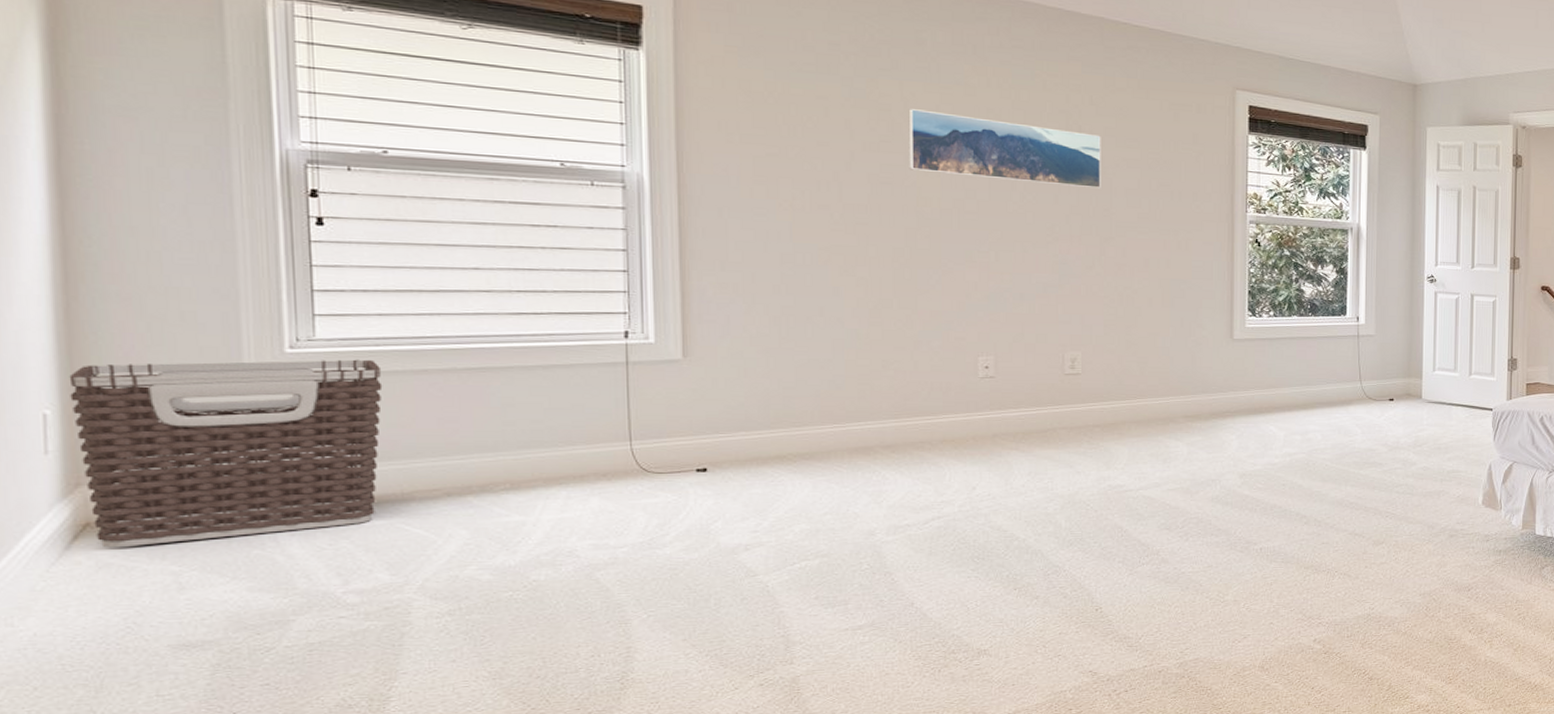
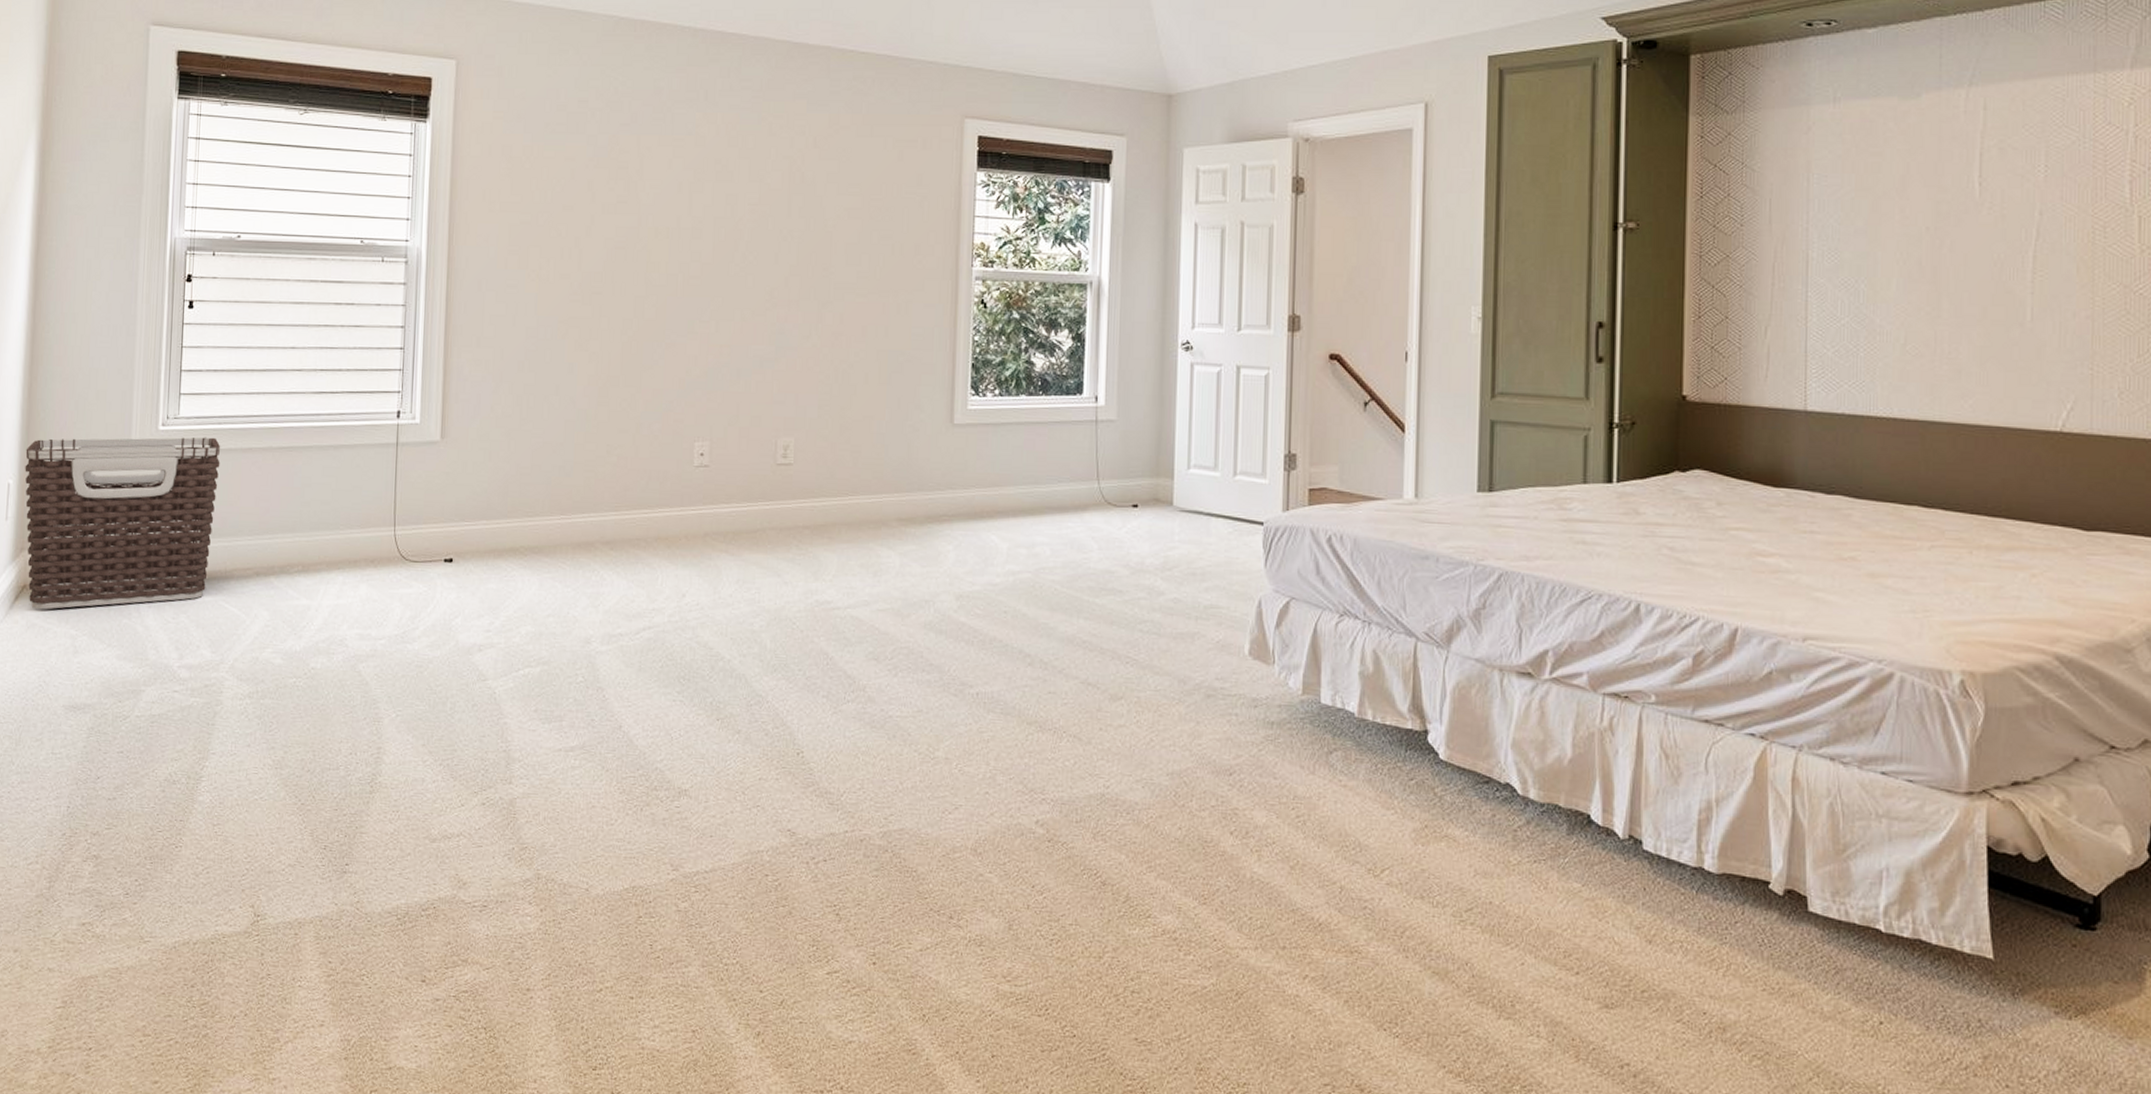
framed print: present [908,109,1101,189] -> none [641,165,823,245]

